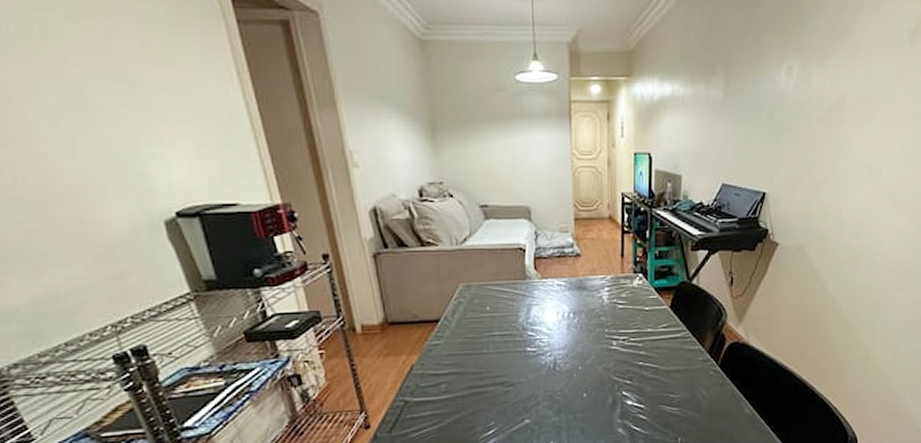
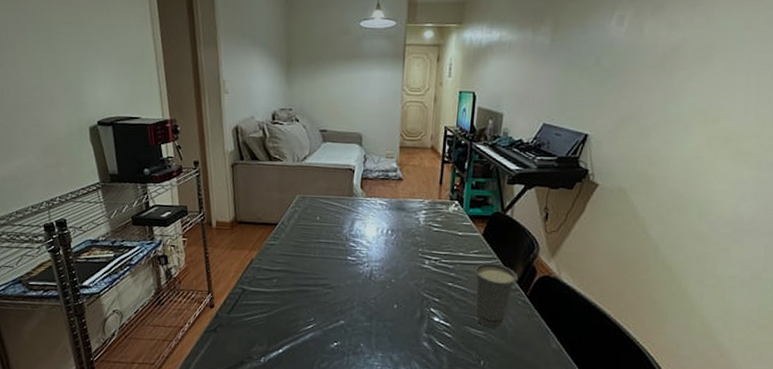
cup: none [664,335,708,404] -> present [474,262,518,329]

